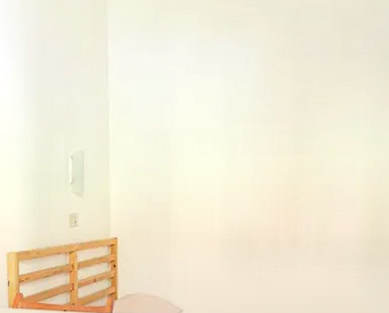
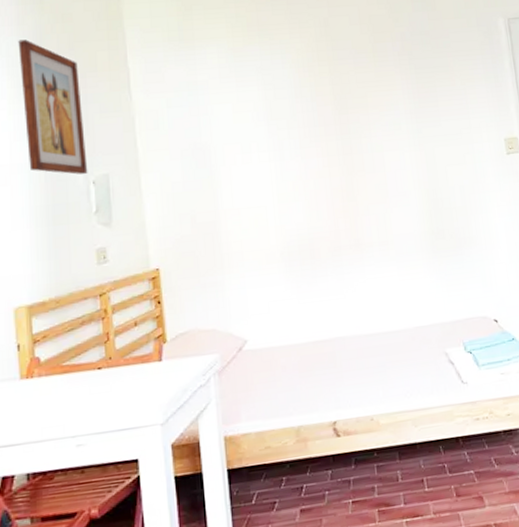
wall art: none [21,25,68,149] -> present [18,39,88,175]

